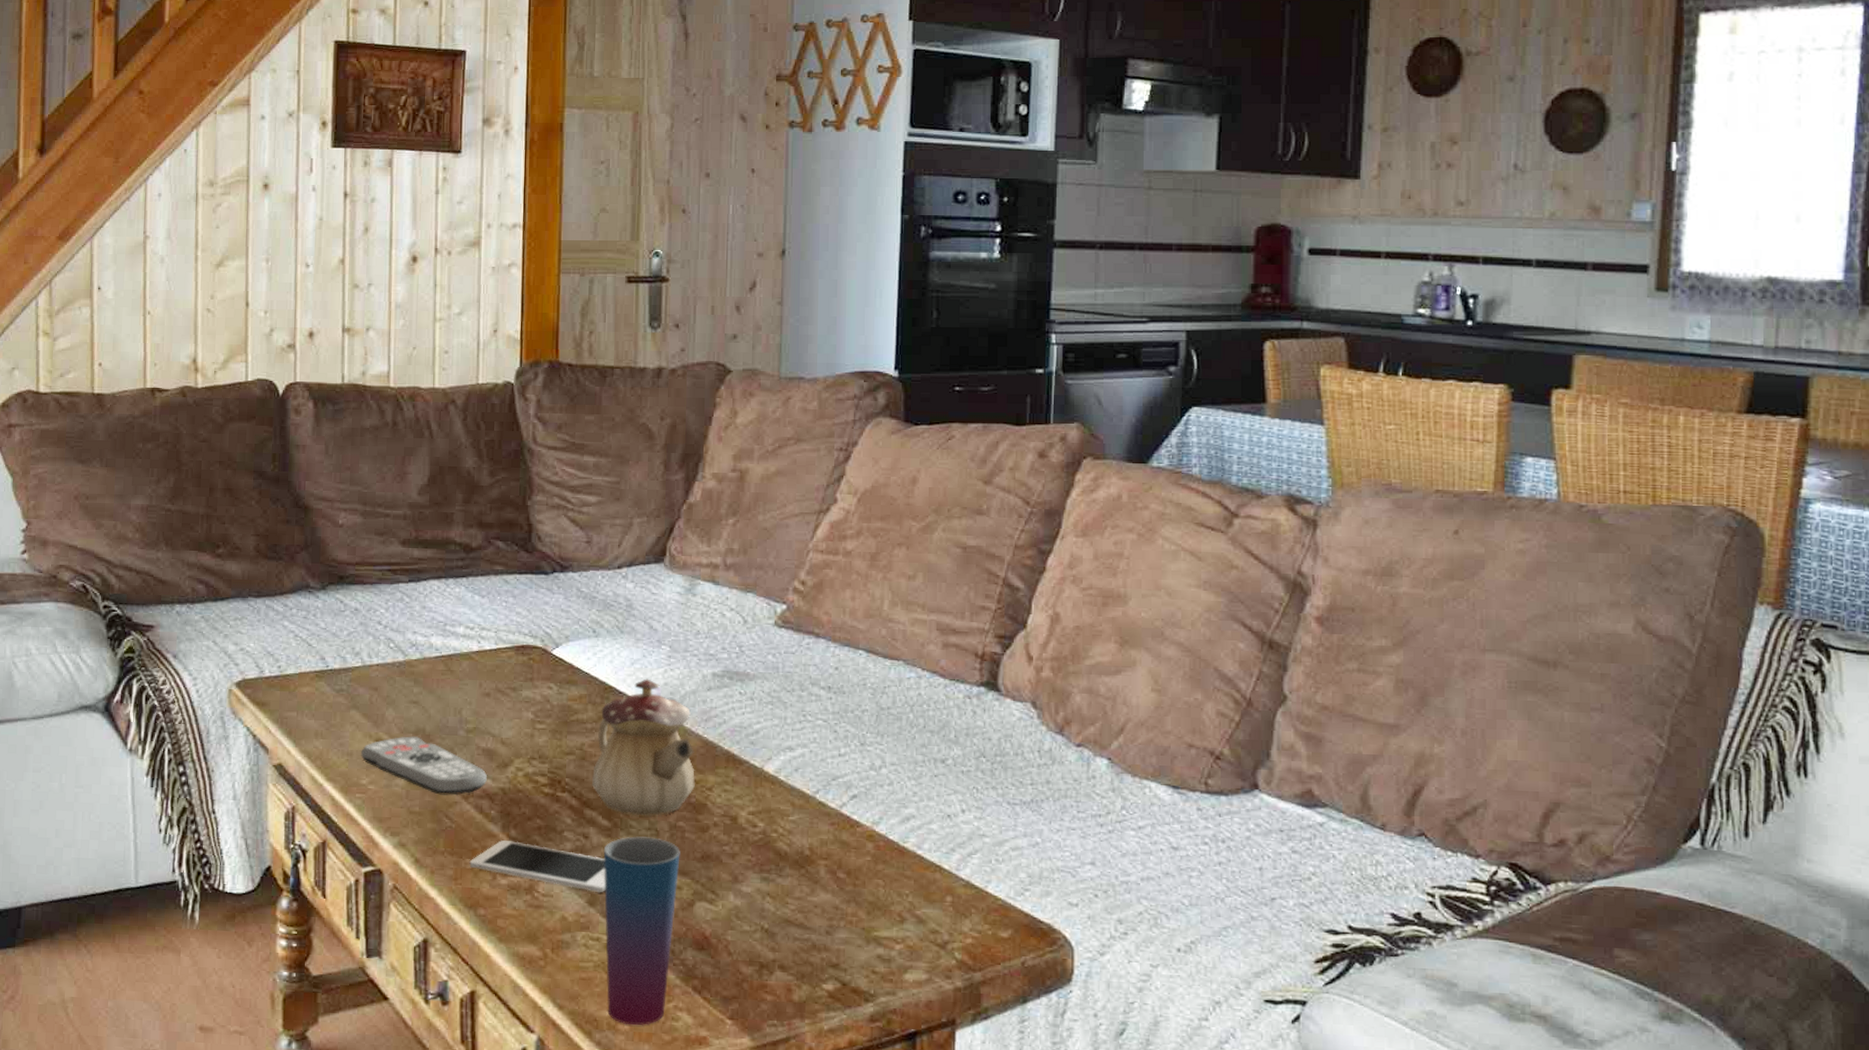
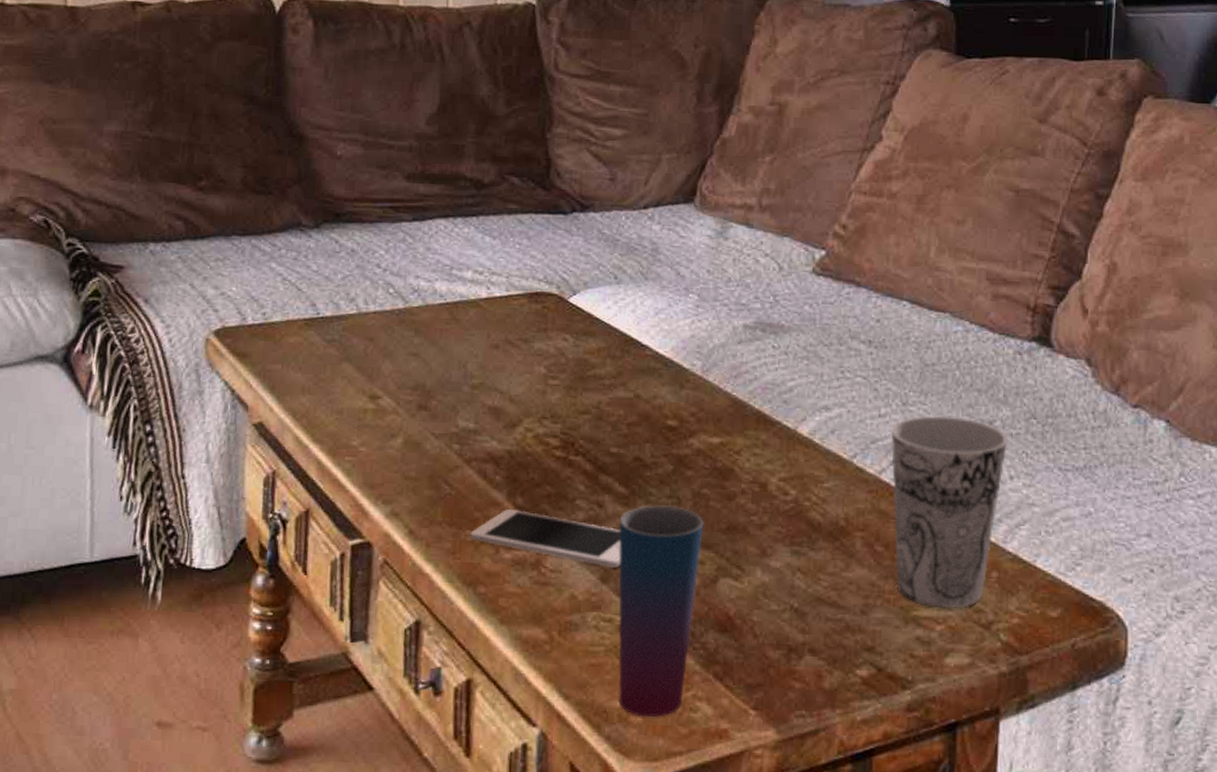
remote control: present [361,736,487,796] -> none [352,392,492,459]
teapot: present [592,678,695,816] -> none [609,330,722,483]
cup: none [850,754,960,931] -> present [891,415,1009,610]

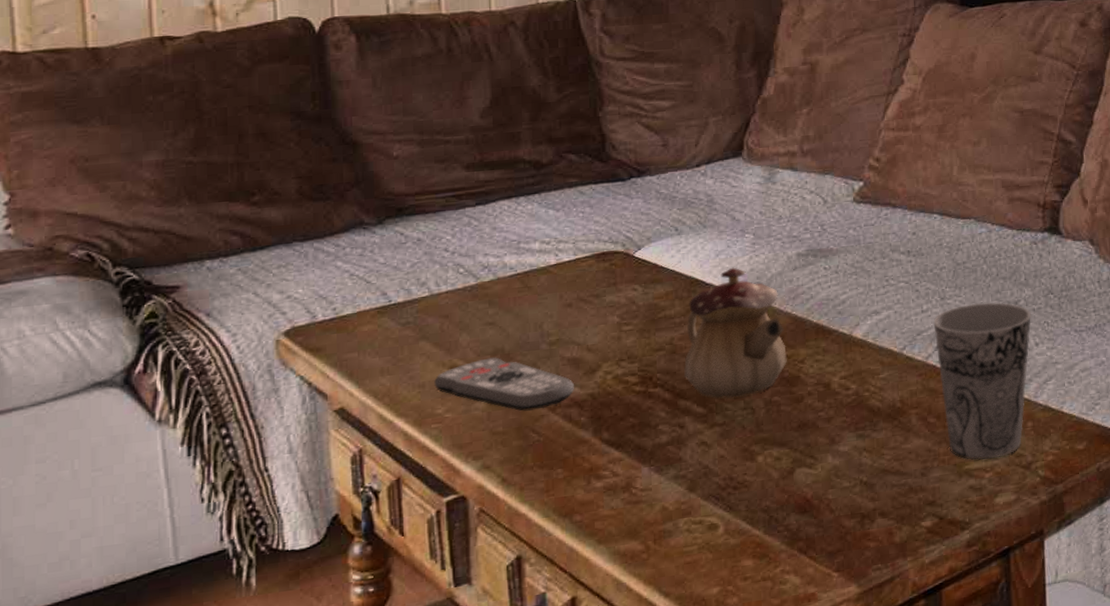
remote control: none [352,392,492,459] -> present [434,357,574,411]
cell phone: present [469,509,621,569] -> none [561,443,705,478]
teapot: none [609,330,722,483] -> present [684,267,787,399]
cup: present [619,505,704,718] -> none [700,416,777,598]

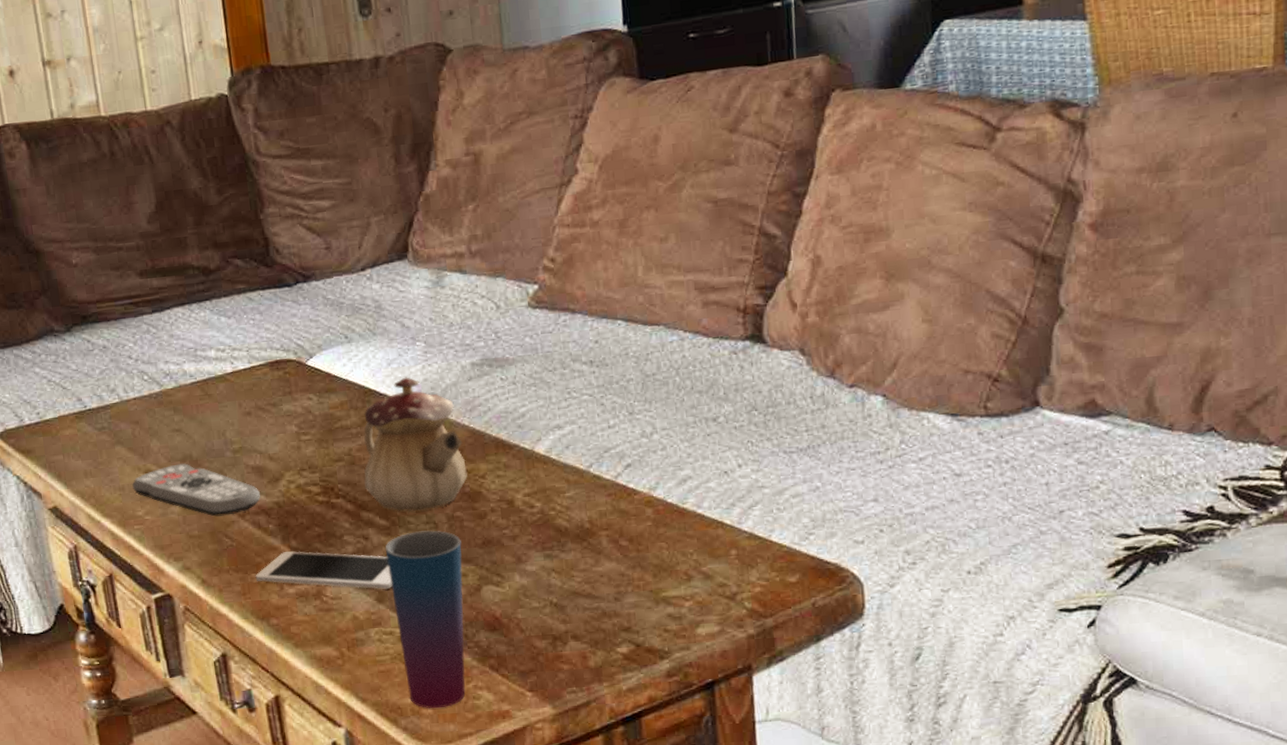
cell phone: none [561,443,705,478] -> present [255,551,393,590]
cup: none [700,416,777,598] -> present [385,530,466,709]
cup: present [933,302,1032,460] -> none [621,418,734,587]

